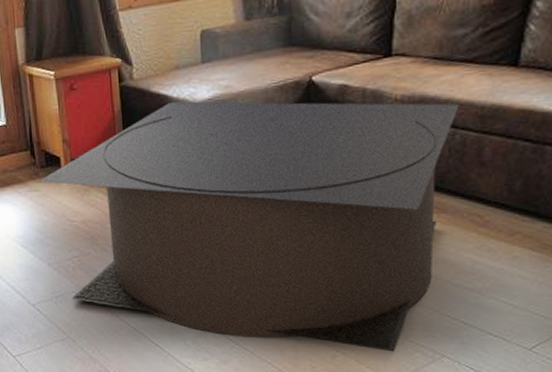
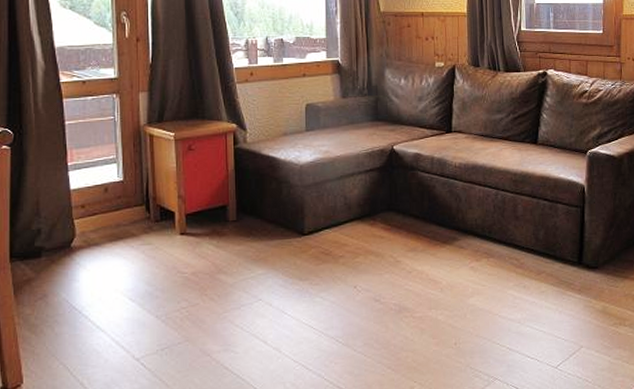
coffee table: present [38,101,459,352] -> none [151,163,500,379]

